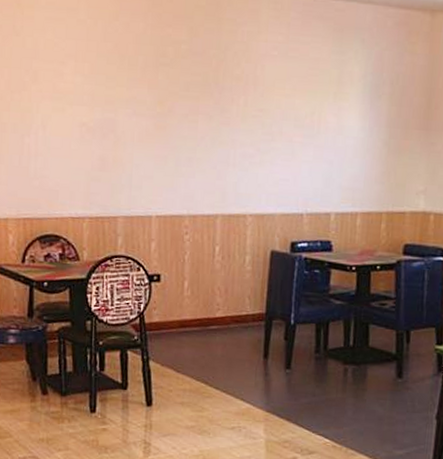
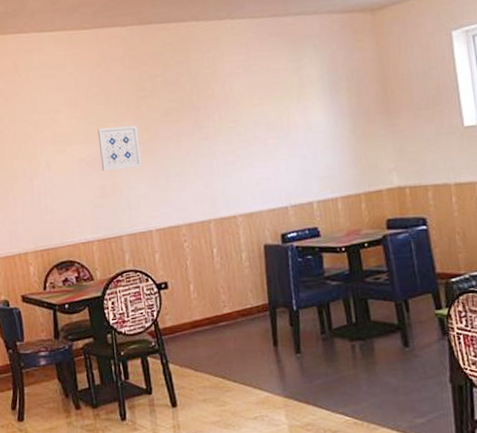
wall art: none [104,92,152,143] -> present [97,125,142,172]

